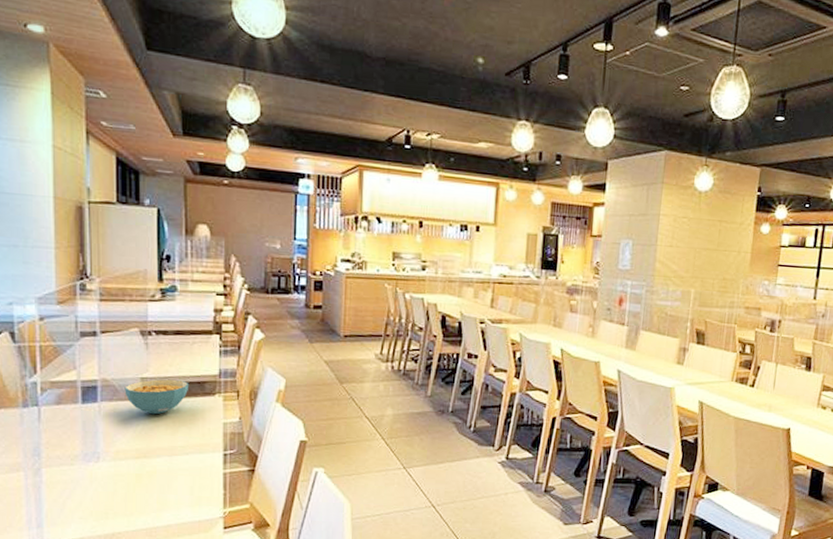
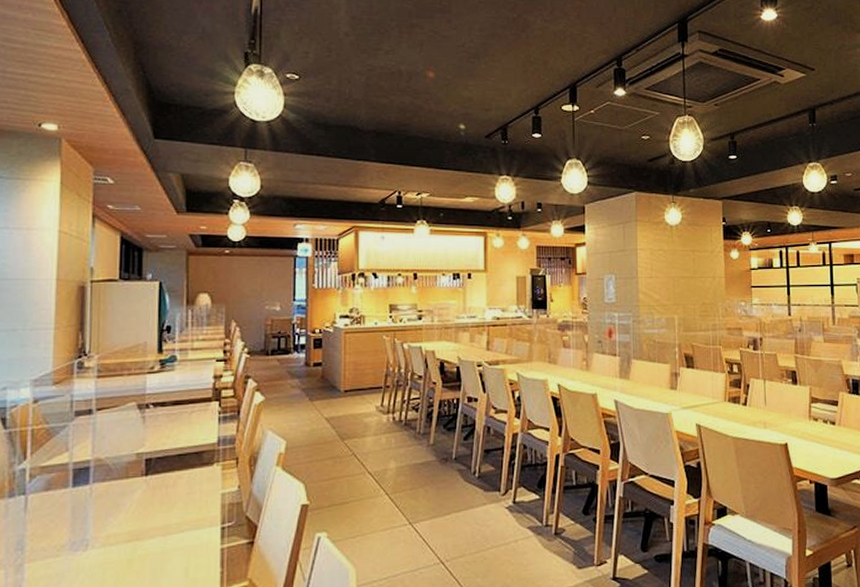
cereal bowl: present [124,379,189,415] -> none [118,452,187,492]

